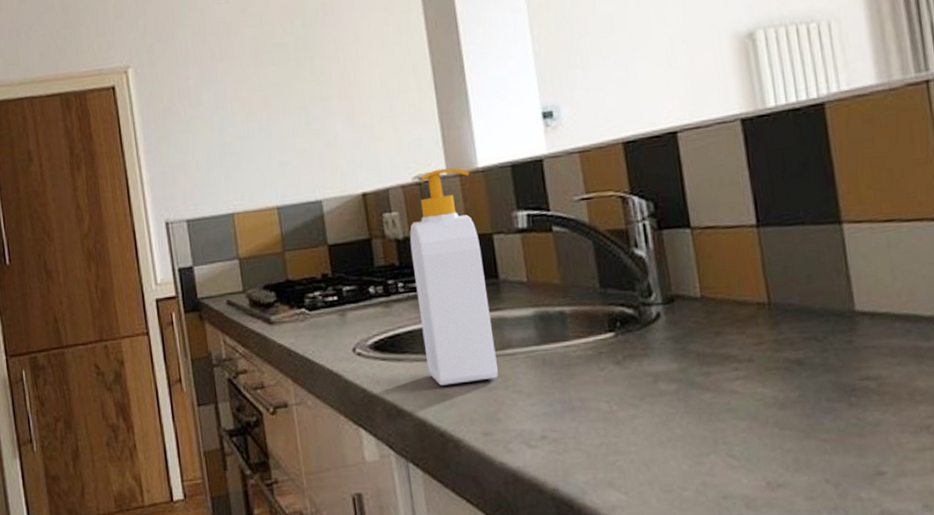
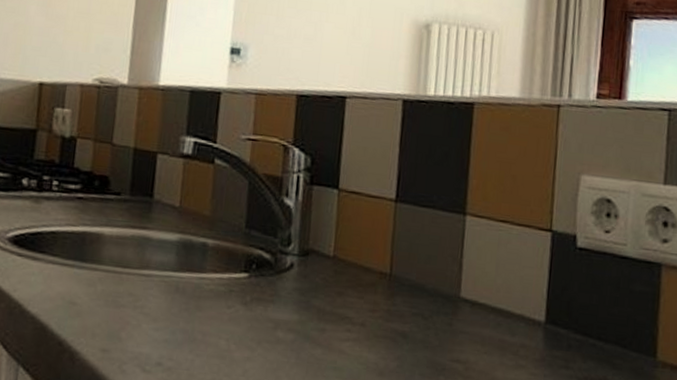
soap bottle: present [409,167,498,386] -> none [61,76,150,297]

